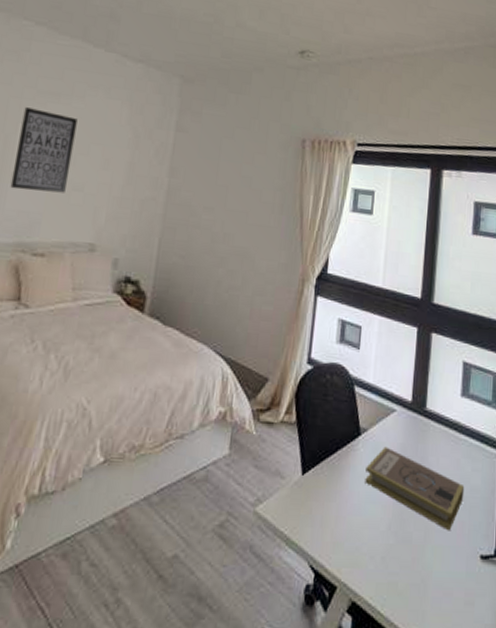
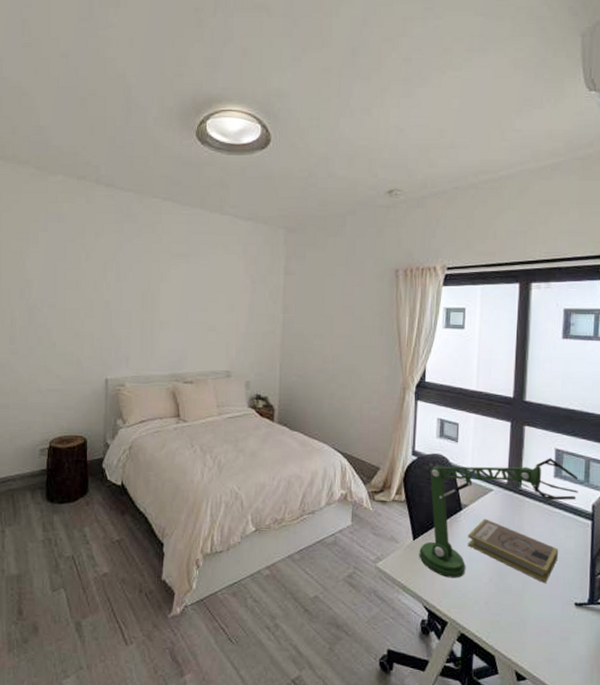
wall art: present [10,107,78,193] -> none [161,269,205,334]
desk lamp: none [308,372,487,526] -> present [419,458,579,578]

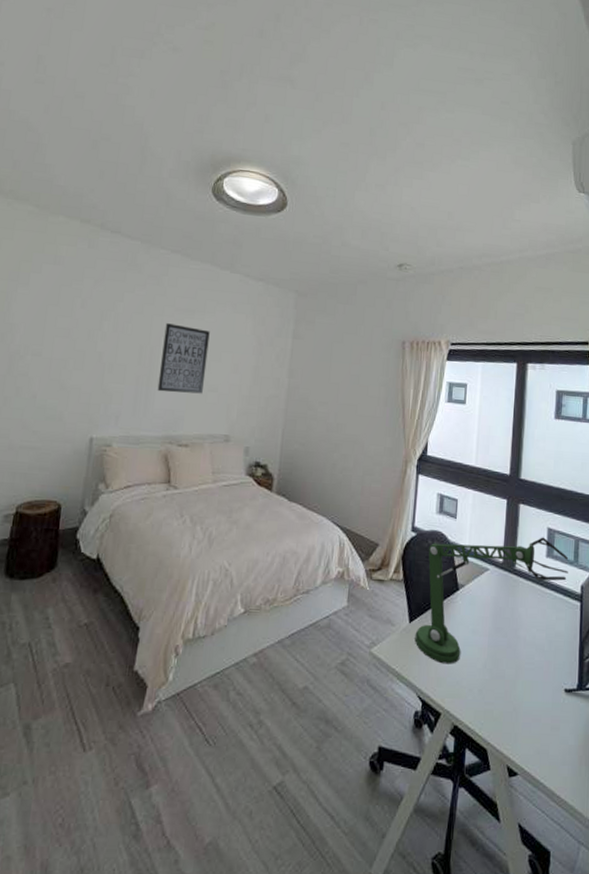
wall art: none [161,269,205,334] -> present [157,323,210,394]
book: present [468,518,559,584] -> none [463,599,550,669]

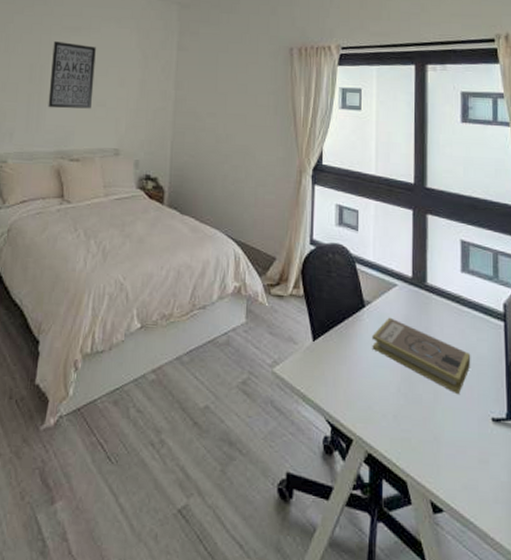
desk lamp: present [415,537,569,664] -> none [320,250,488,387]
book: none [463,599,550,669] -> present [372,317,471,395]

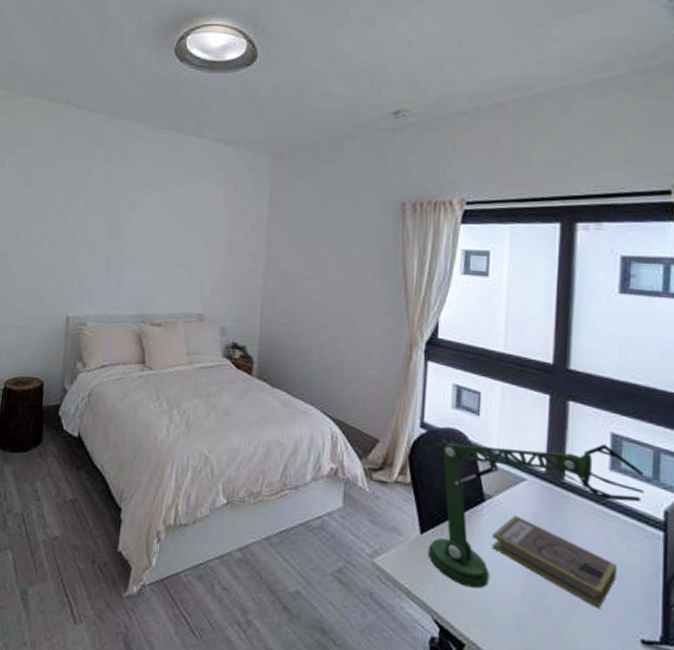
wall art: present [48,41,96,109] -> none [128,197,179,270]
desk lamp: none [320,250,488,387] -> present [428,443,645,589]

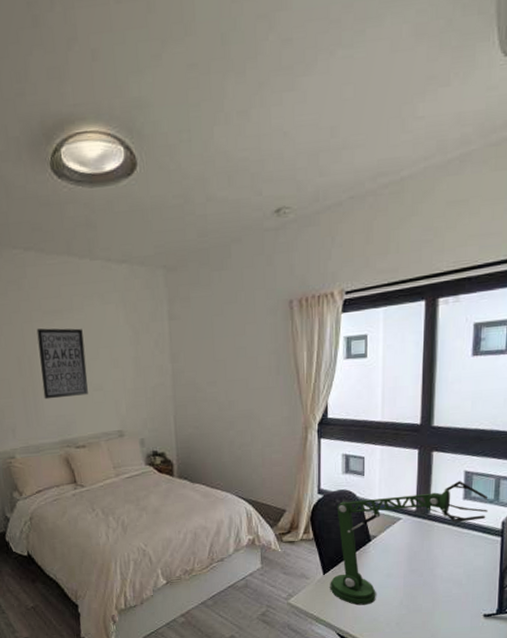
wall art: none [128,197,179,270] -> present [36,328,88,400]
book: present [492,515,618,610] -> none [378,546,468,601]

